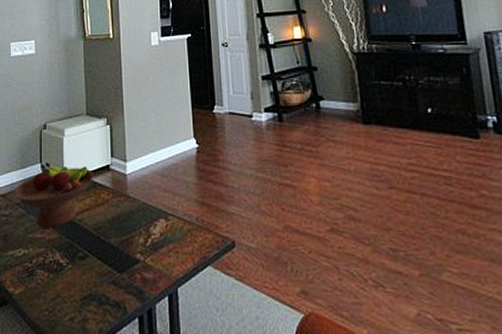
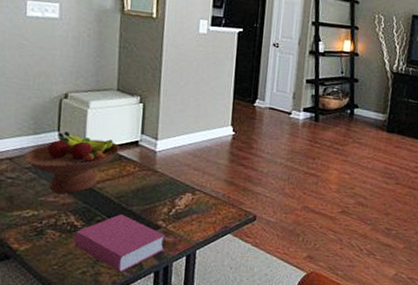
book: none [61,248,145,318] -> present [74,214,165,273]

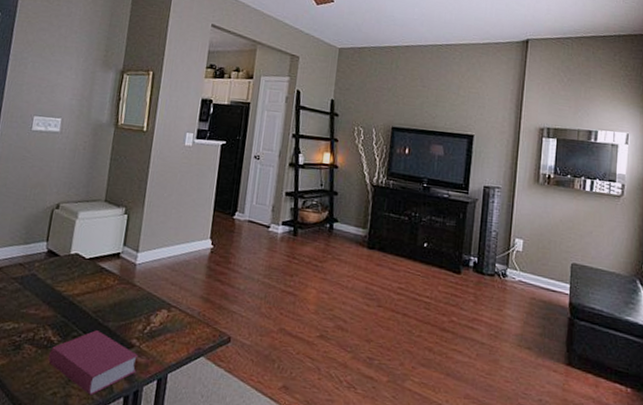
fruit bowl: present [23,131,121,194] -> none [12,242,103,306]

